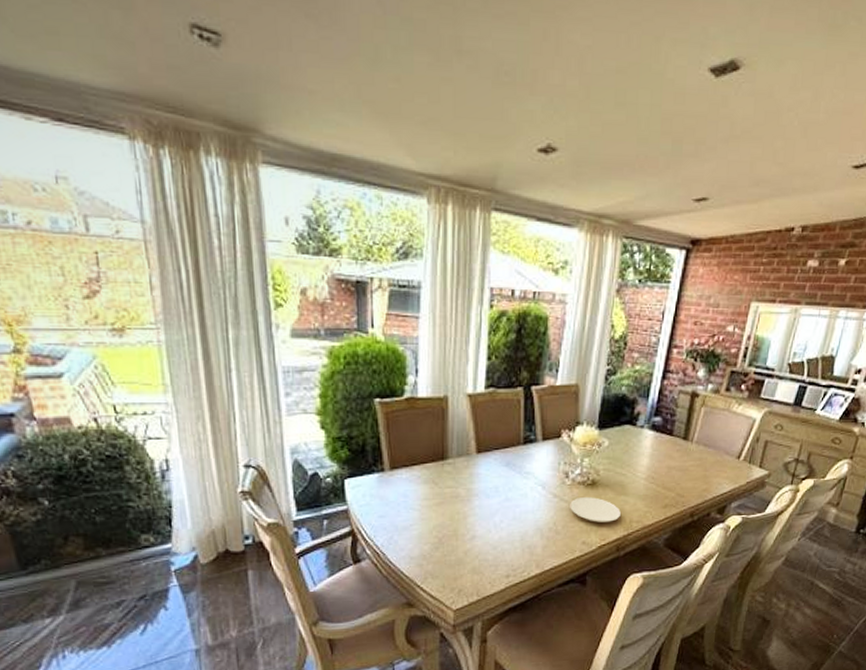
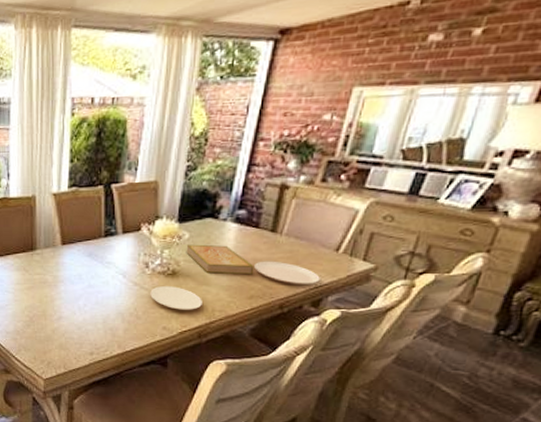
decorative box: none [605,452,669,484] -> present [186,244,255,275]
plate: none [668,468,725,493] -> present [254,261,320,286]

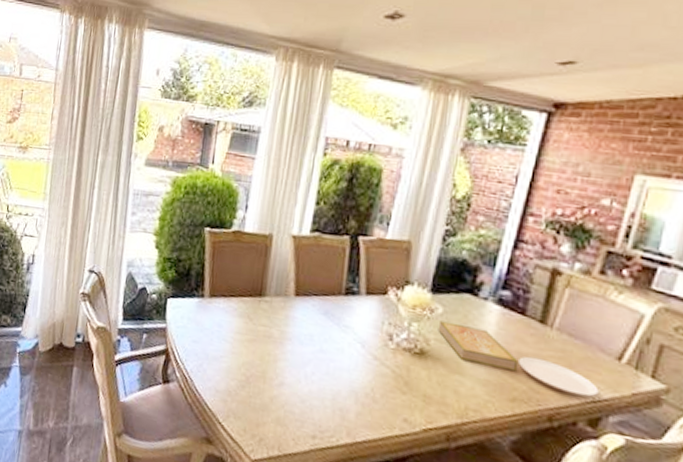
plate: present [150,286,202,310] -> none [391,365,454,404]

